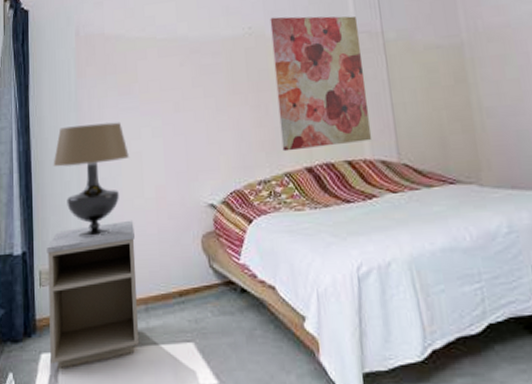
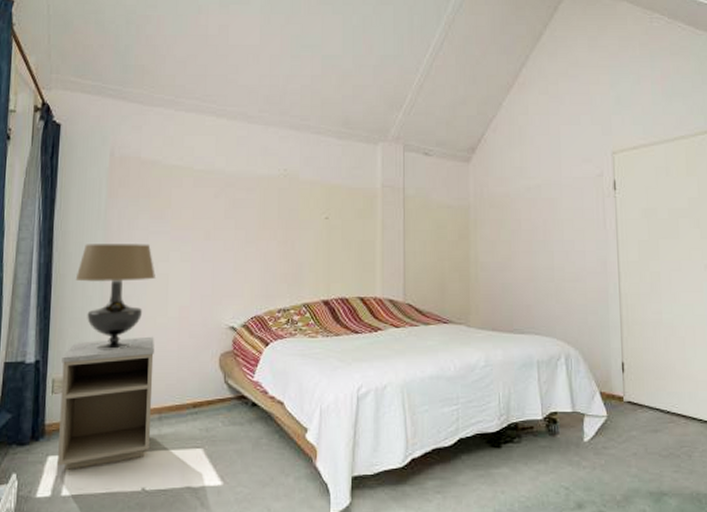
wall art: present [270,16,371,152] -> none [303,163,383,285]

